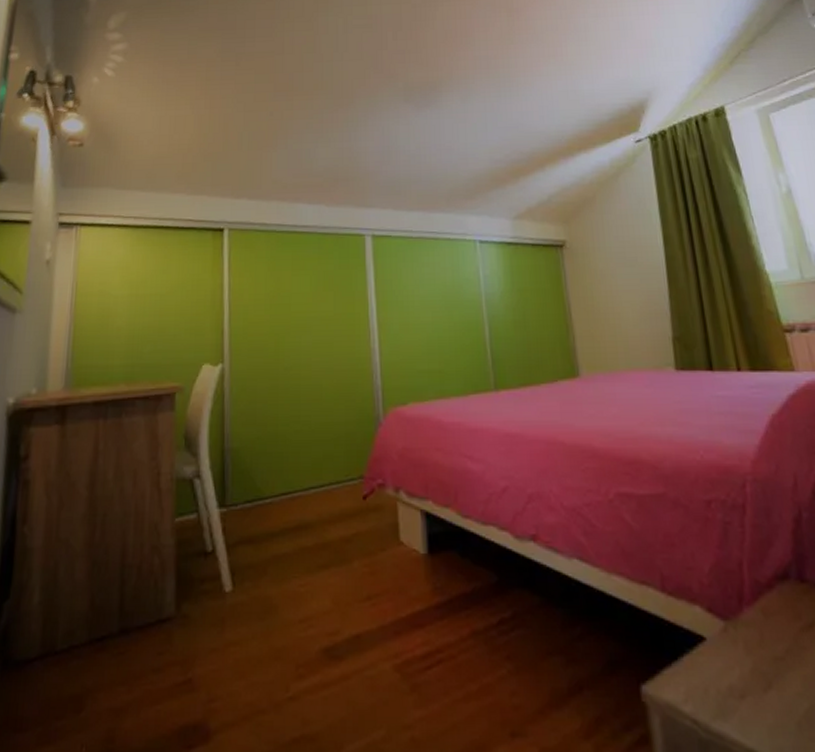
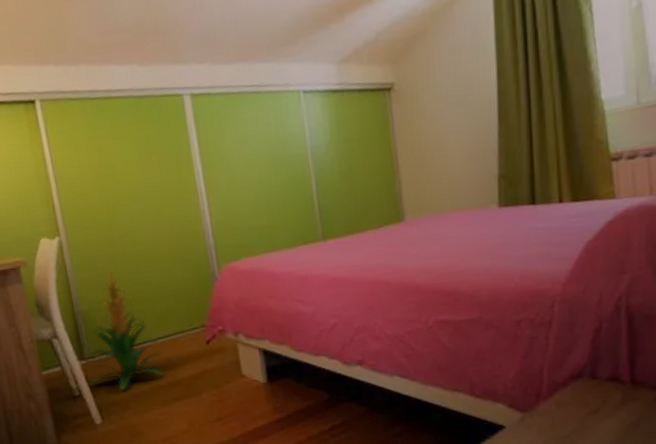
indoor plant: none [227,407,314,551] -> present [87,272,163,391]

